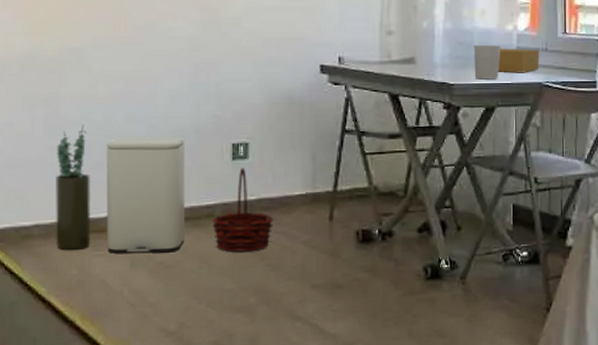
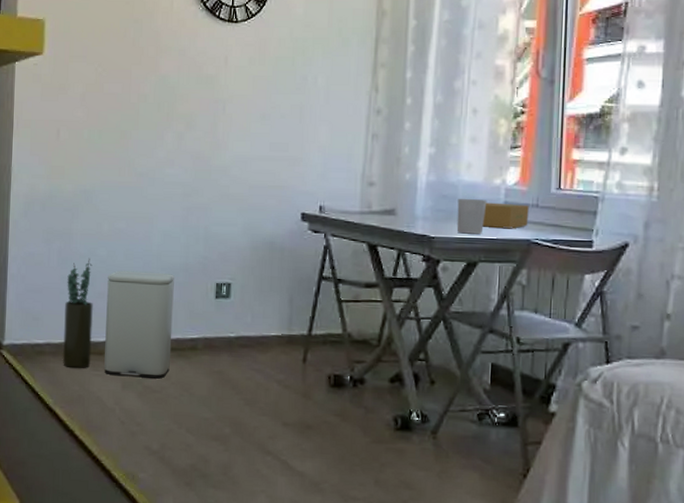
basket: present [212,167,275,253] -> none [195,306,252,385]

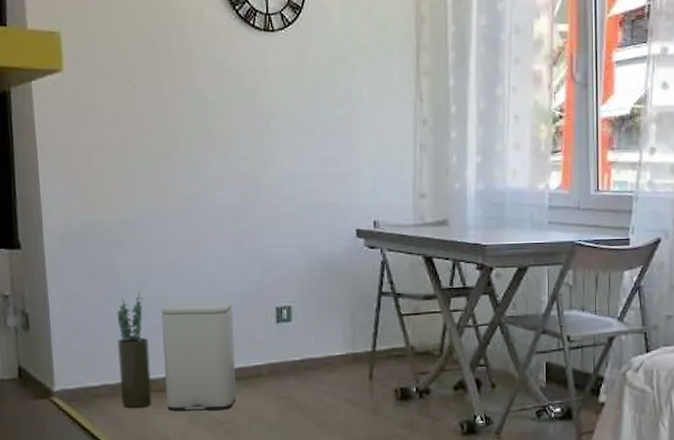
candle holder: present [456,198,487,234] -> none [506,204,533,240]
box: present [482,202,529,229] -> none [530,207,572,233]

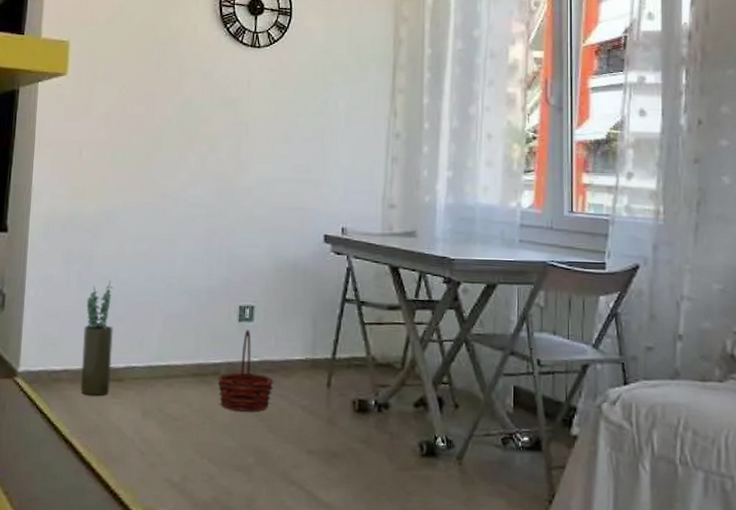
pedal bin: present [161,301,237,412] -> none [123,293,197,406]
basket: none [260,330,318,410] -> present [217,329,275,412]

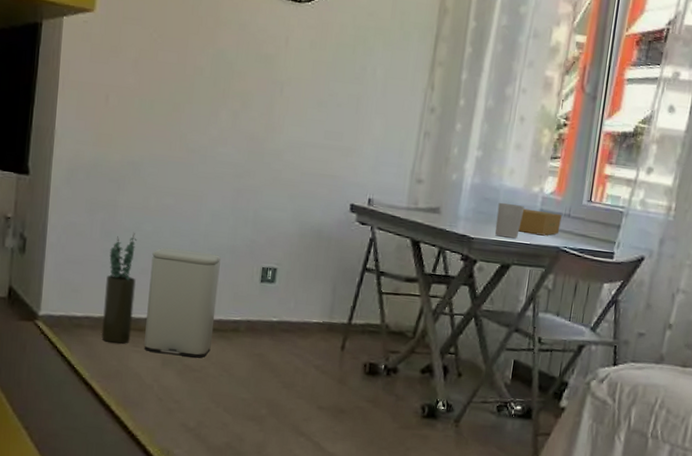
pedal bin: none [123,293,197,406] -> present [144,247,221,358]
basket: present [217,329,275,412] -> none [236,290,292,368]
candle holder: none [475,220,504,256] -> present [494,202,525,239]
box: none [500,225,544,251] -> present [518,208,562,236]

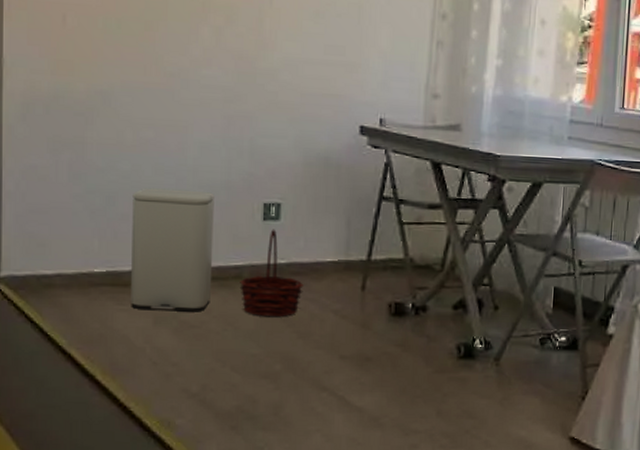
vase: present [101,232,137,344] -> none [78,172,115,303]
basket: none [236,290,292,368] -> present [239,229,305,317]
candle holder: present [494,202,525,239] -> none [522,114,553,154]
box: present [518,208,562,236] -> none [548,120,594,149]

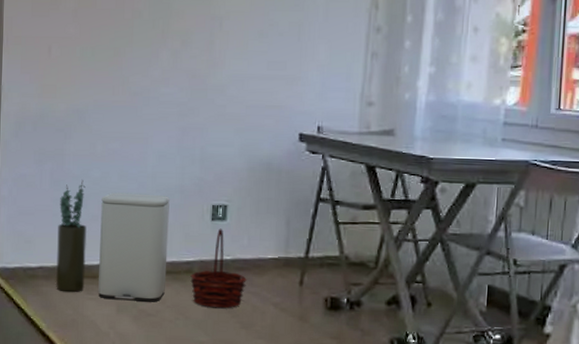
vase: none [78,172,115,303] -> present [56,179,87,292]

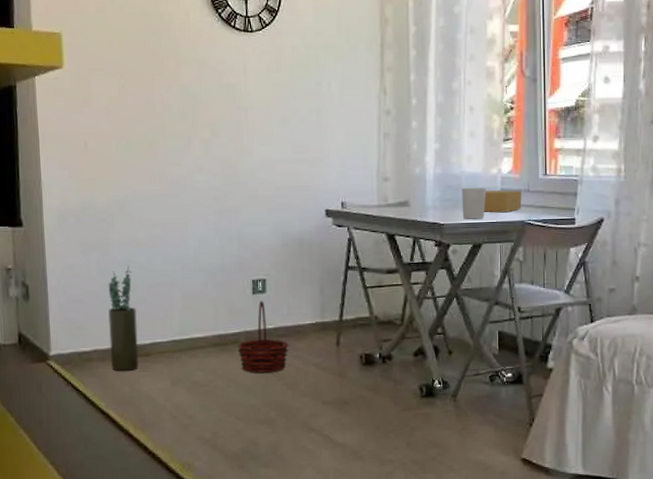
pedal bin: present [98,192,170,302] -> none [148,274,216,375]
candle holder: none [455,118,487,155] -> present [462,187,487,219]
box: none [481,123,528,150] -> present [484,190,522,213]

